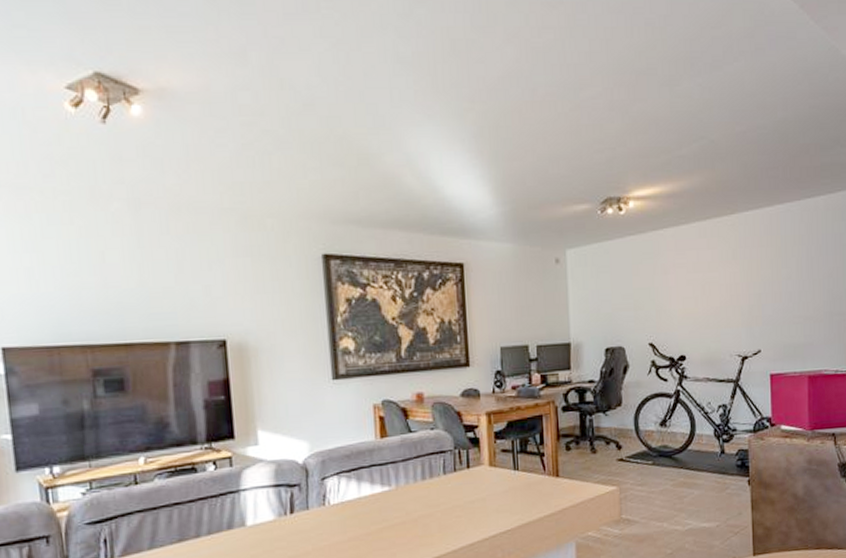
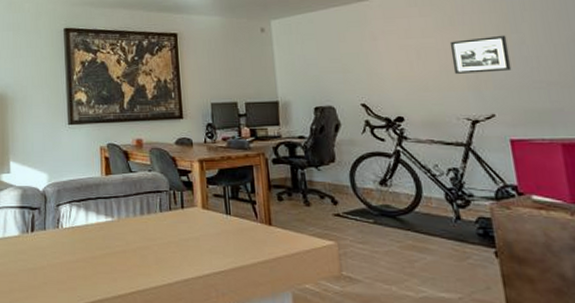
picture frame: none [731,269,778,310] -> present [449,35,512,74]

